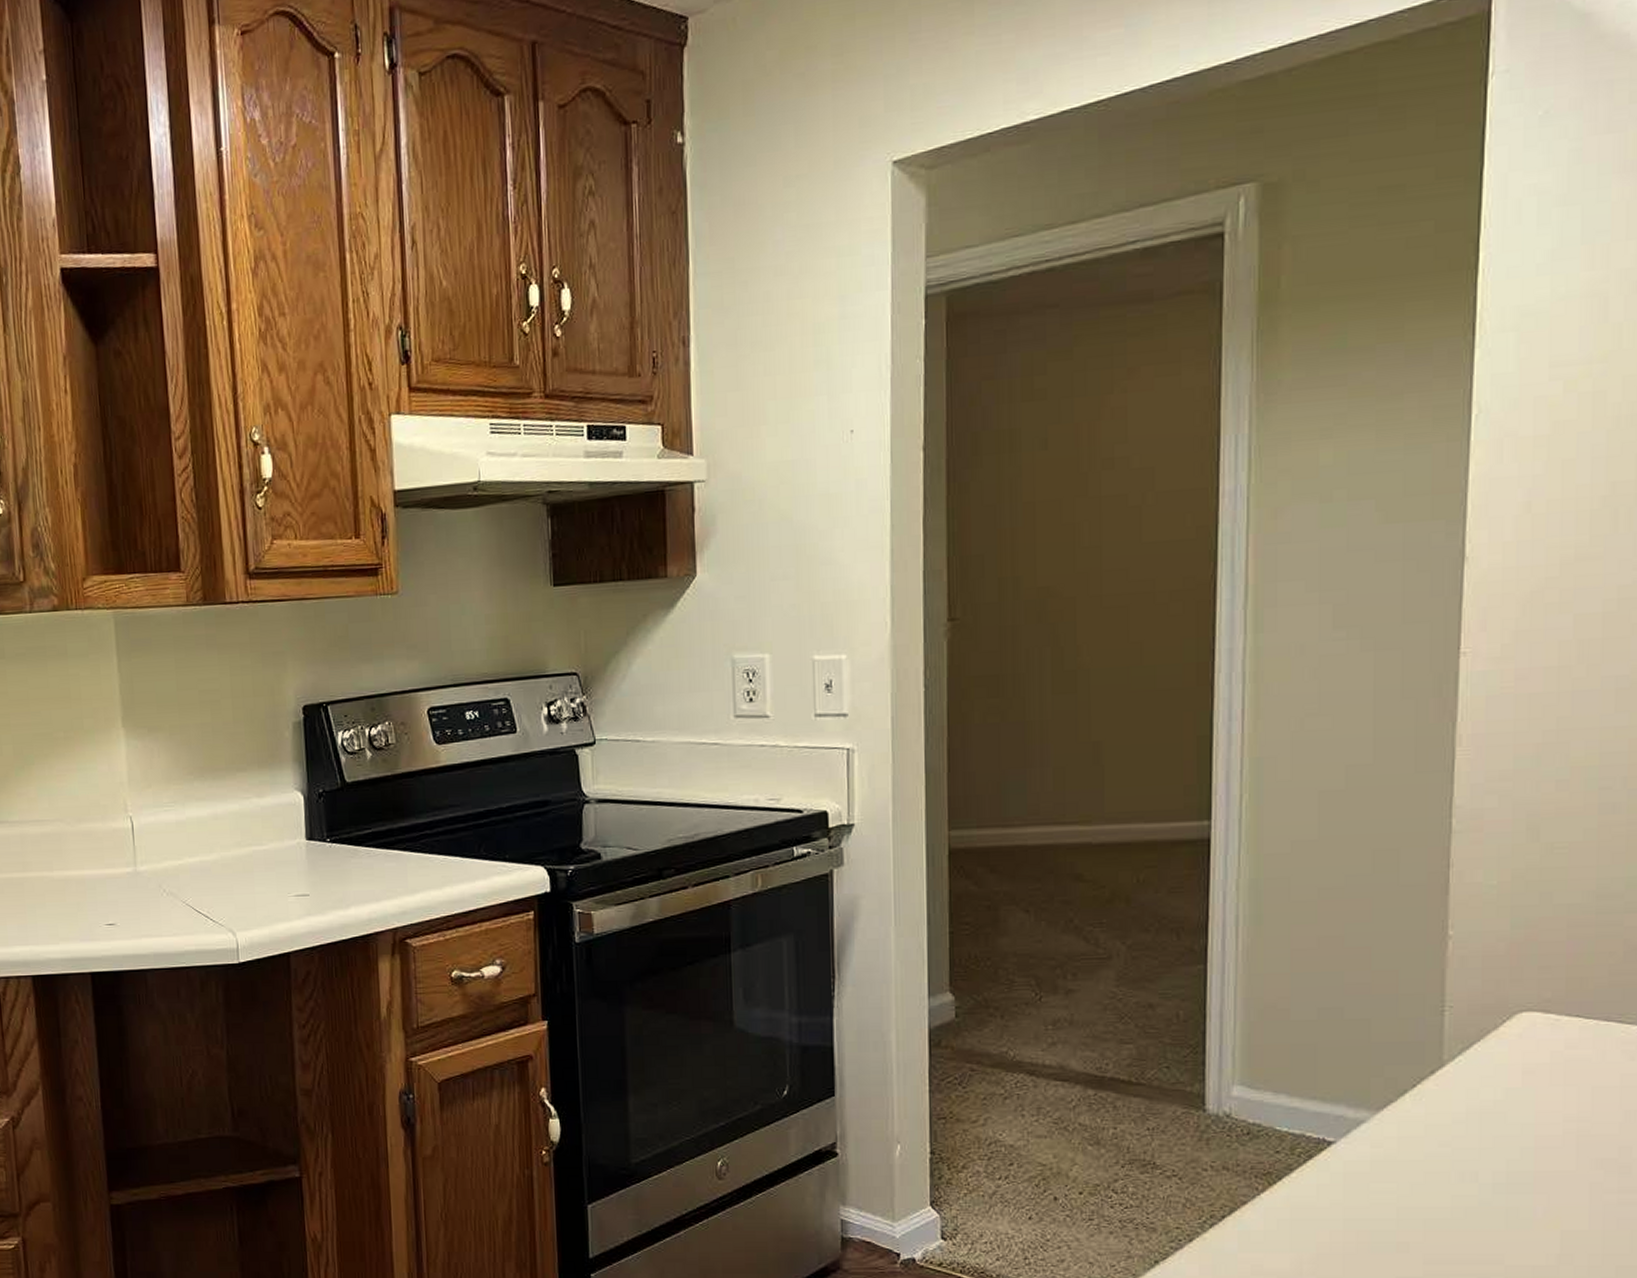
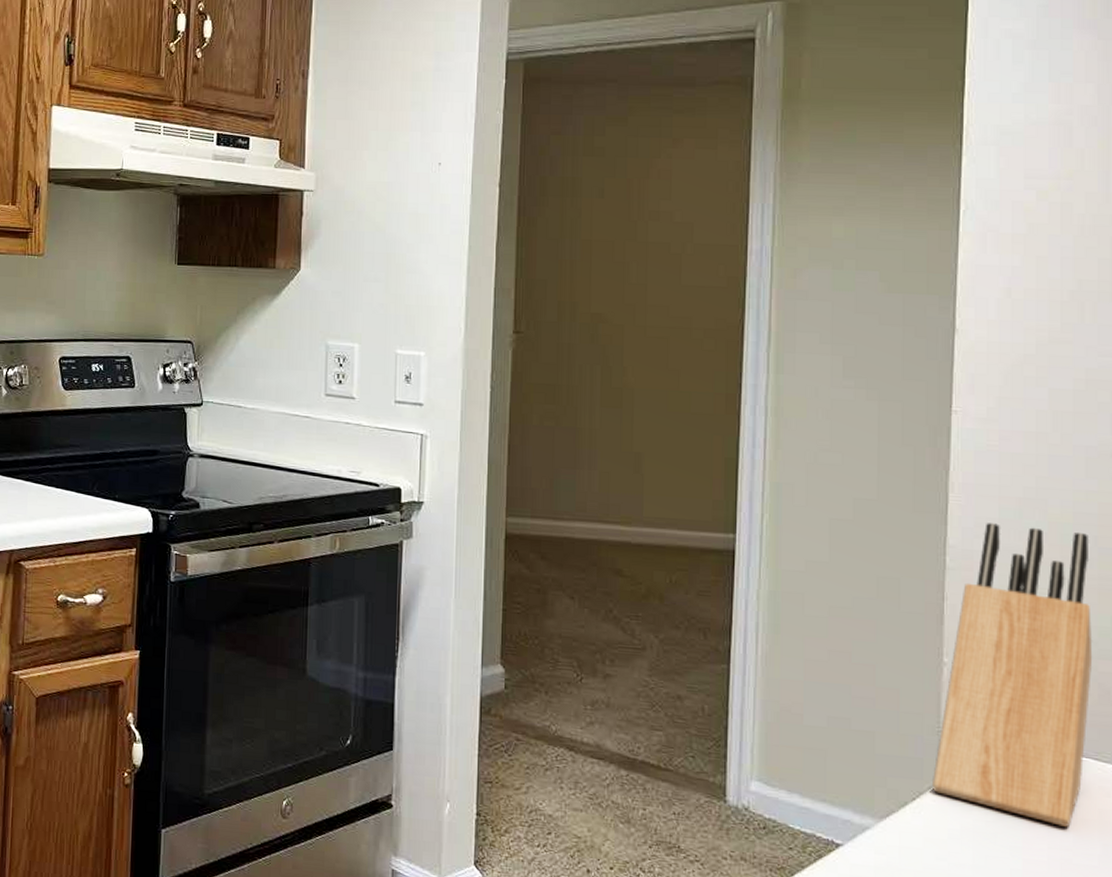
knife block: none [1435,775,1619,1098] -> present [933,523,1093,828]

